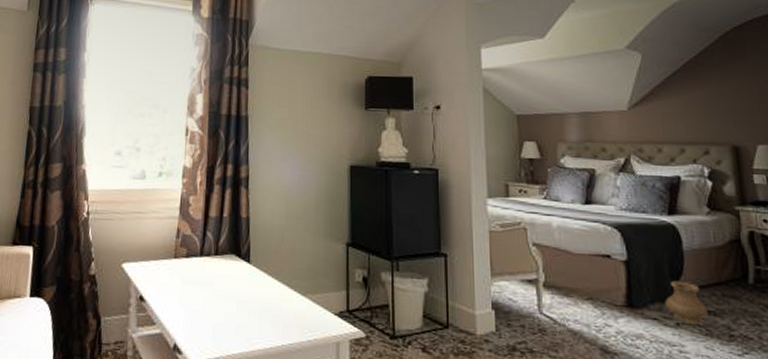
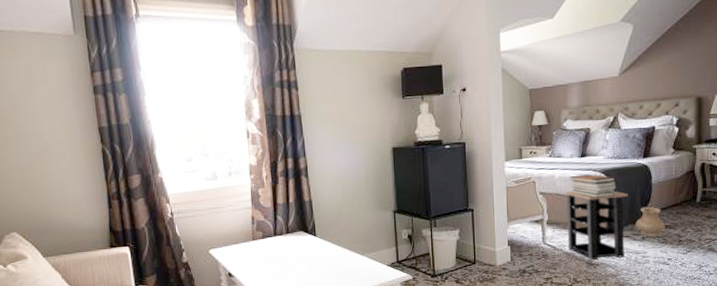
side table: none [567,247,653,349] -> present [566,191,629,260]
book stack: none [572,226,635,261] -> present [570,174,616,198]

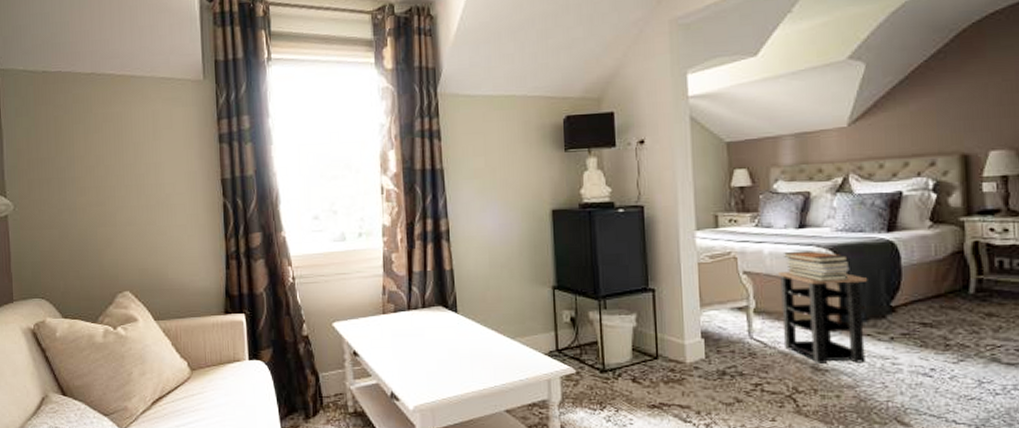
vase: present [635,206,665,238] -> none [880,296,924,338]

